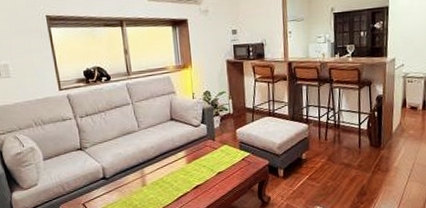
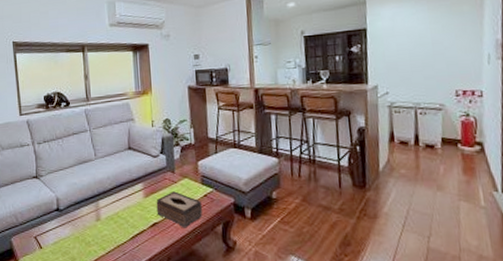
tissue box: none [198,157,241,189] -> present [156,191,202,228]

